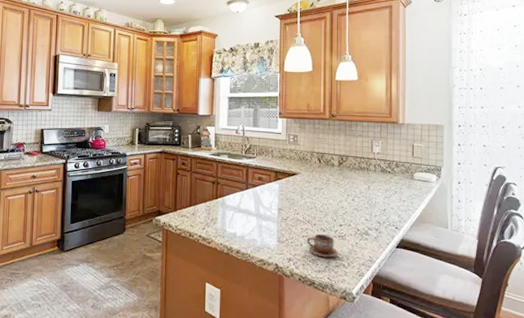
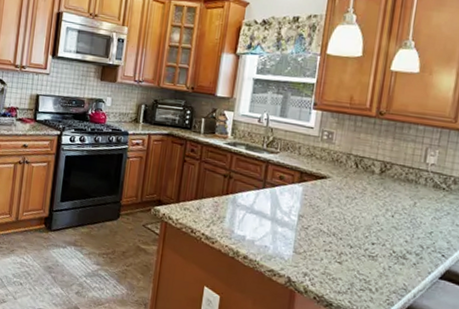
cup: present [306,233,339,258] -> none [328,249,366,279]

